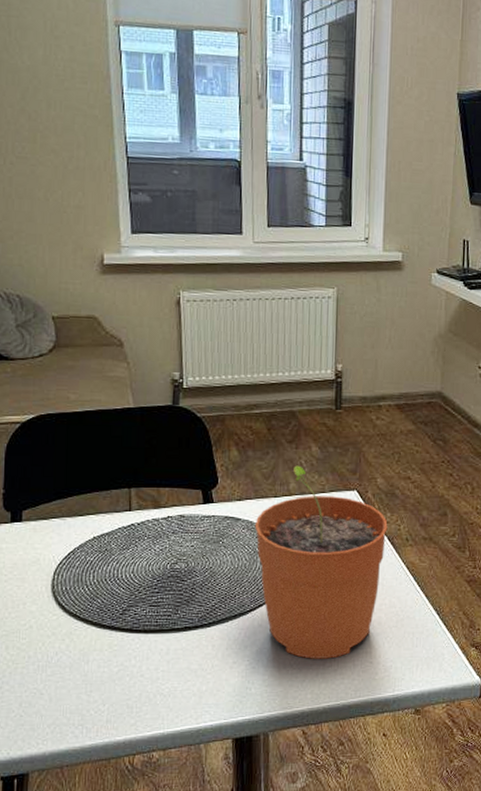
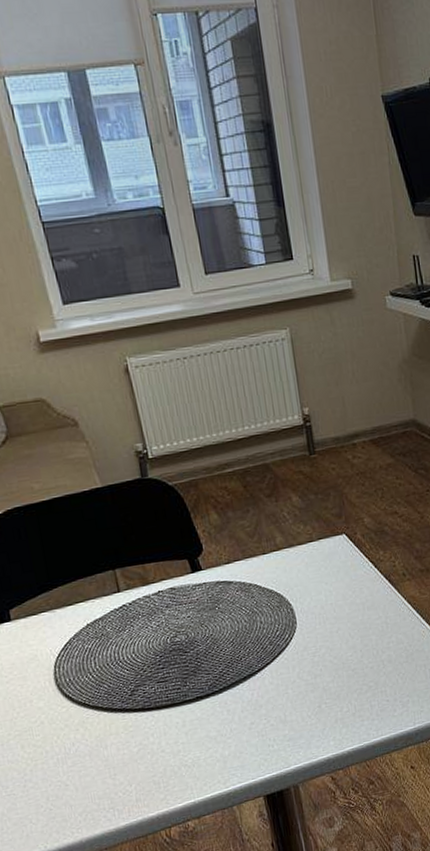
plant pot: present [254,465,388,659] -> none [248,518,384,708]

